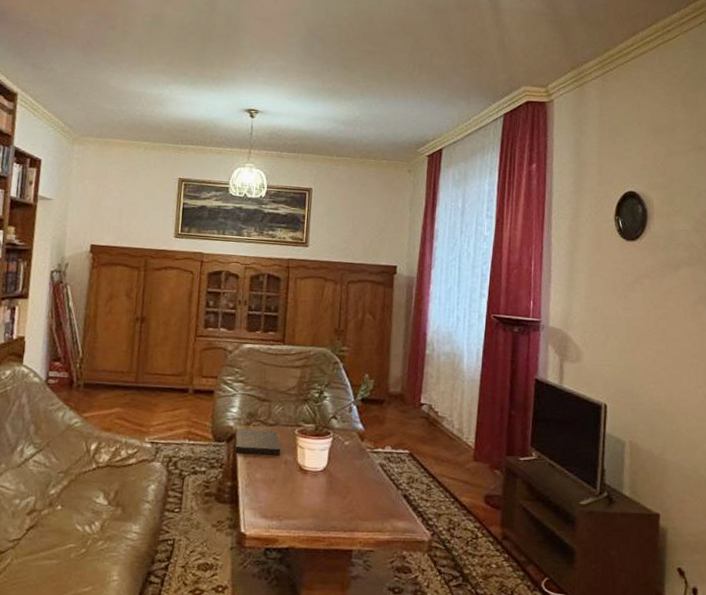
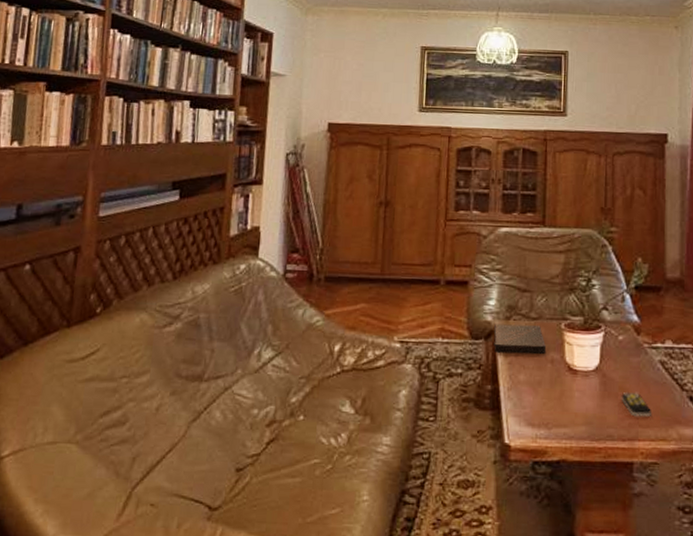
remote control: none [344,489,370,512] -> present [621,391,651,418]

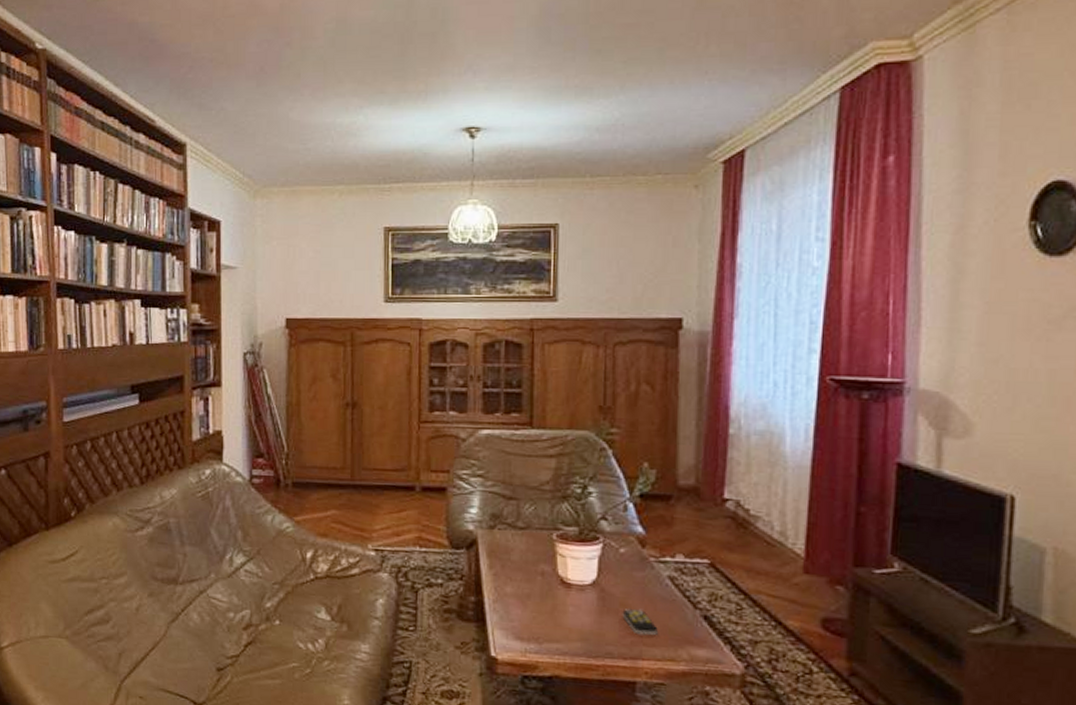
book: present [493,324,547,355] -> none [475,533,536,567]

